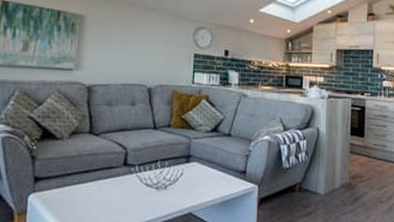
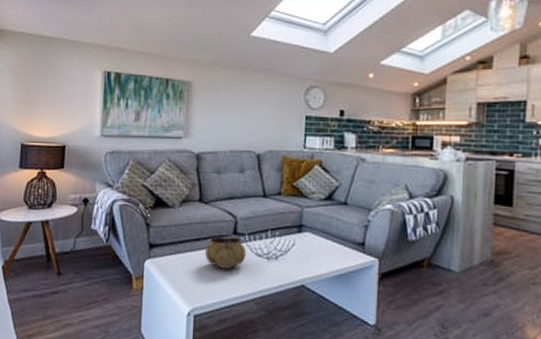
decorative bowl: none [94,168,137,200] -> present [205,236,247,269]

